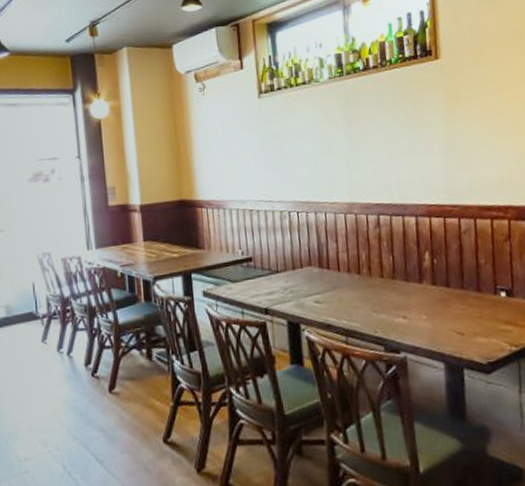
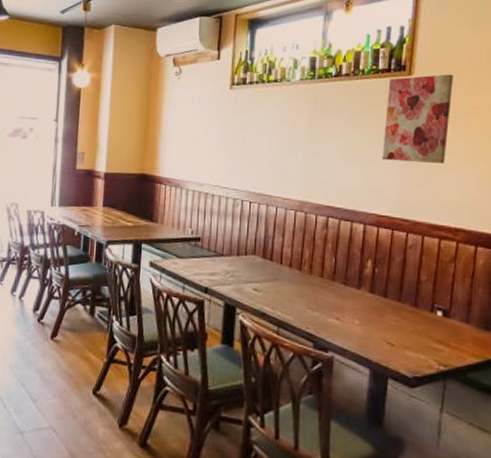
wall art: none [417,52,485,149] -> present [382,74,454,165]

